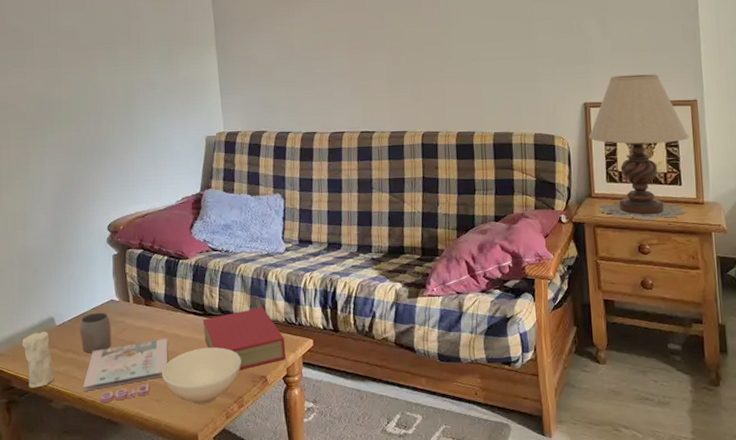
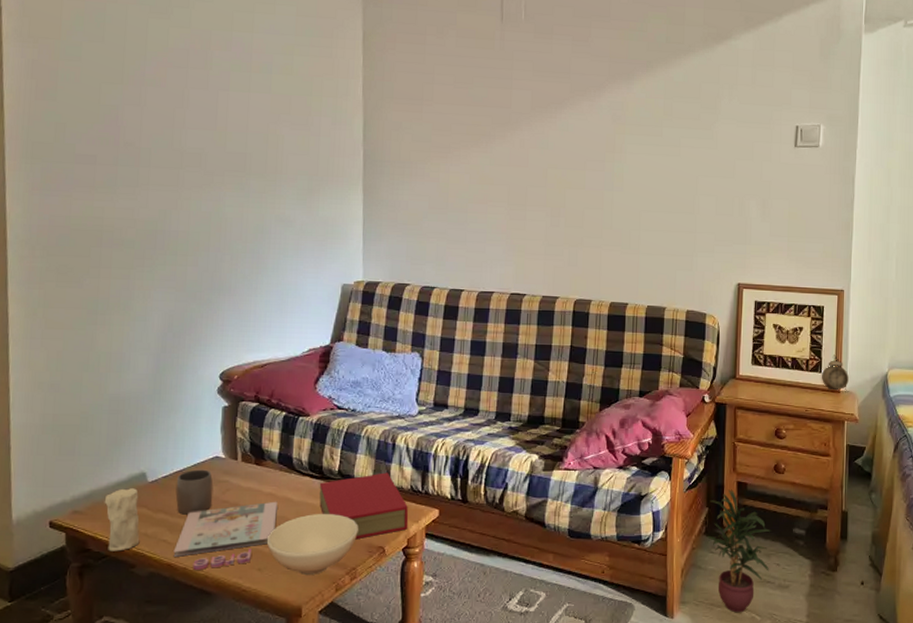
potted plant: none [577,307,646,431] -> present [706,489,772,613]
table lamp: present [588,74,689,221] -> none [739,259,833,406]
alarm clock: none [682,165,713,204] -> present [822,354,850,392]

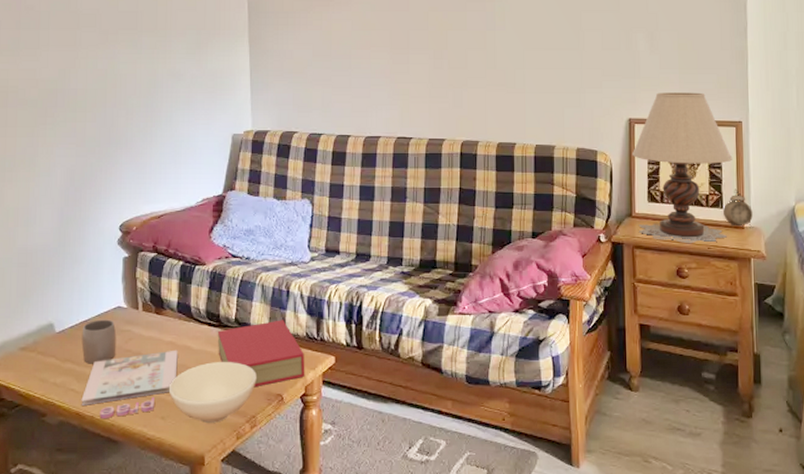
candle: present [104,488,140,551] -> none [15,339,50,401]
potted plant: present [706,489,772,613] -> none [610,332,680,462]
table lamp: none [739,259,833,406] -> present [631,92,733,244]

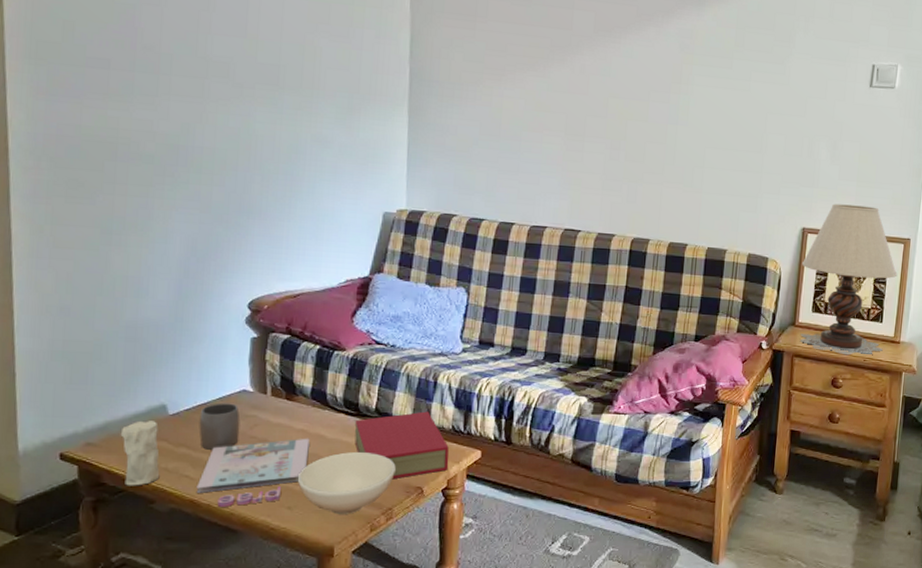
candle: none [15,339,50,401] -> present [120,420,160,486]
alarm clock: present [723,188,754,228] -> none [882,304,910,343]

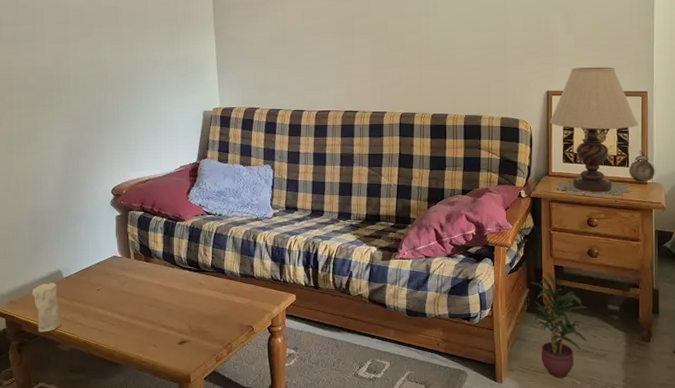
magazine: present [196,438,310,507] -> none [87,290,165,346]
mug: present [198,403,241,450] -> none [85,266,114,303]
decorative bowl: present [297,451,397,514] -> none [158,299,232,349]
book: present [354,411,449,478] -> none [197,265,271,319]
potted plant: none [756,437,823,560] -> present [528,272,589,378]
alarm clock: none [882,304,910,343] -> present [629,150,656,184]

